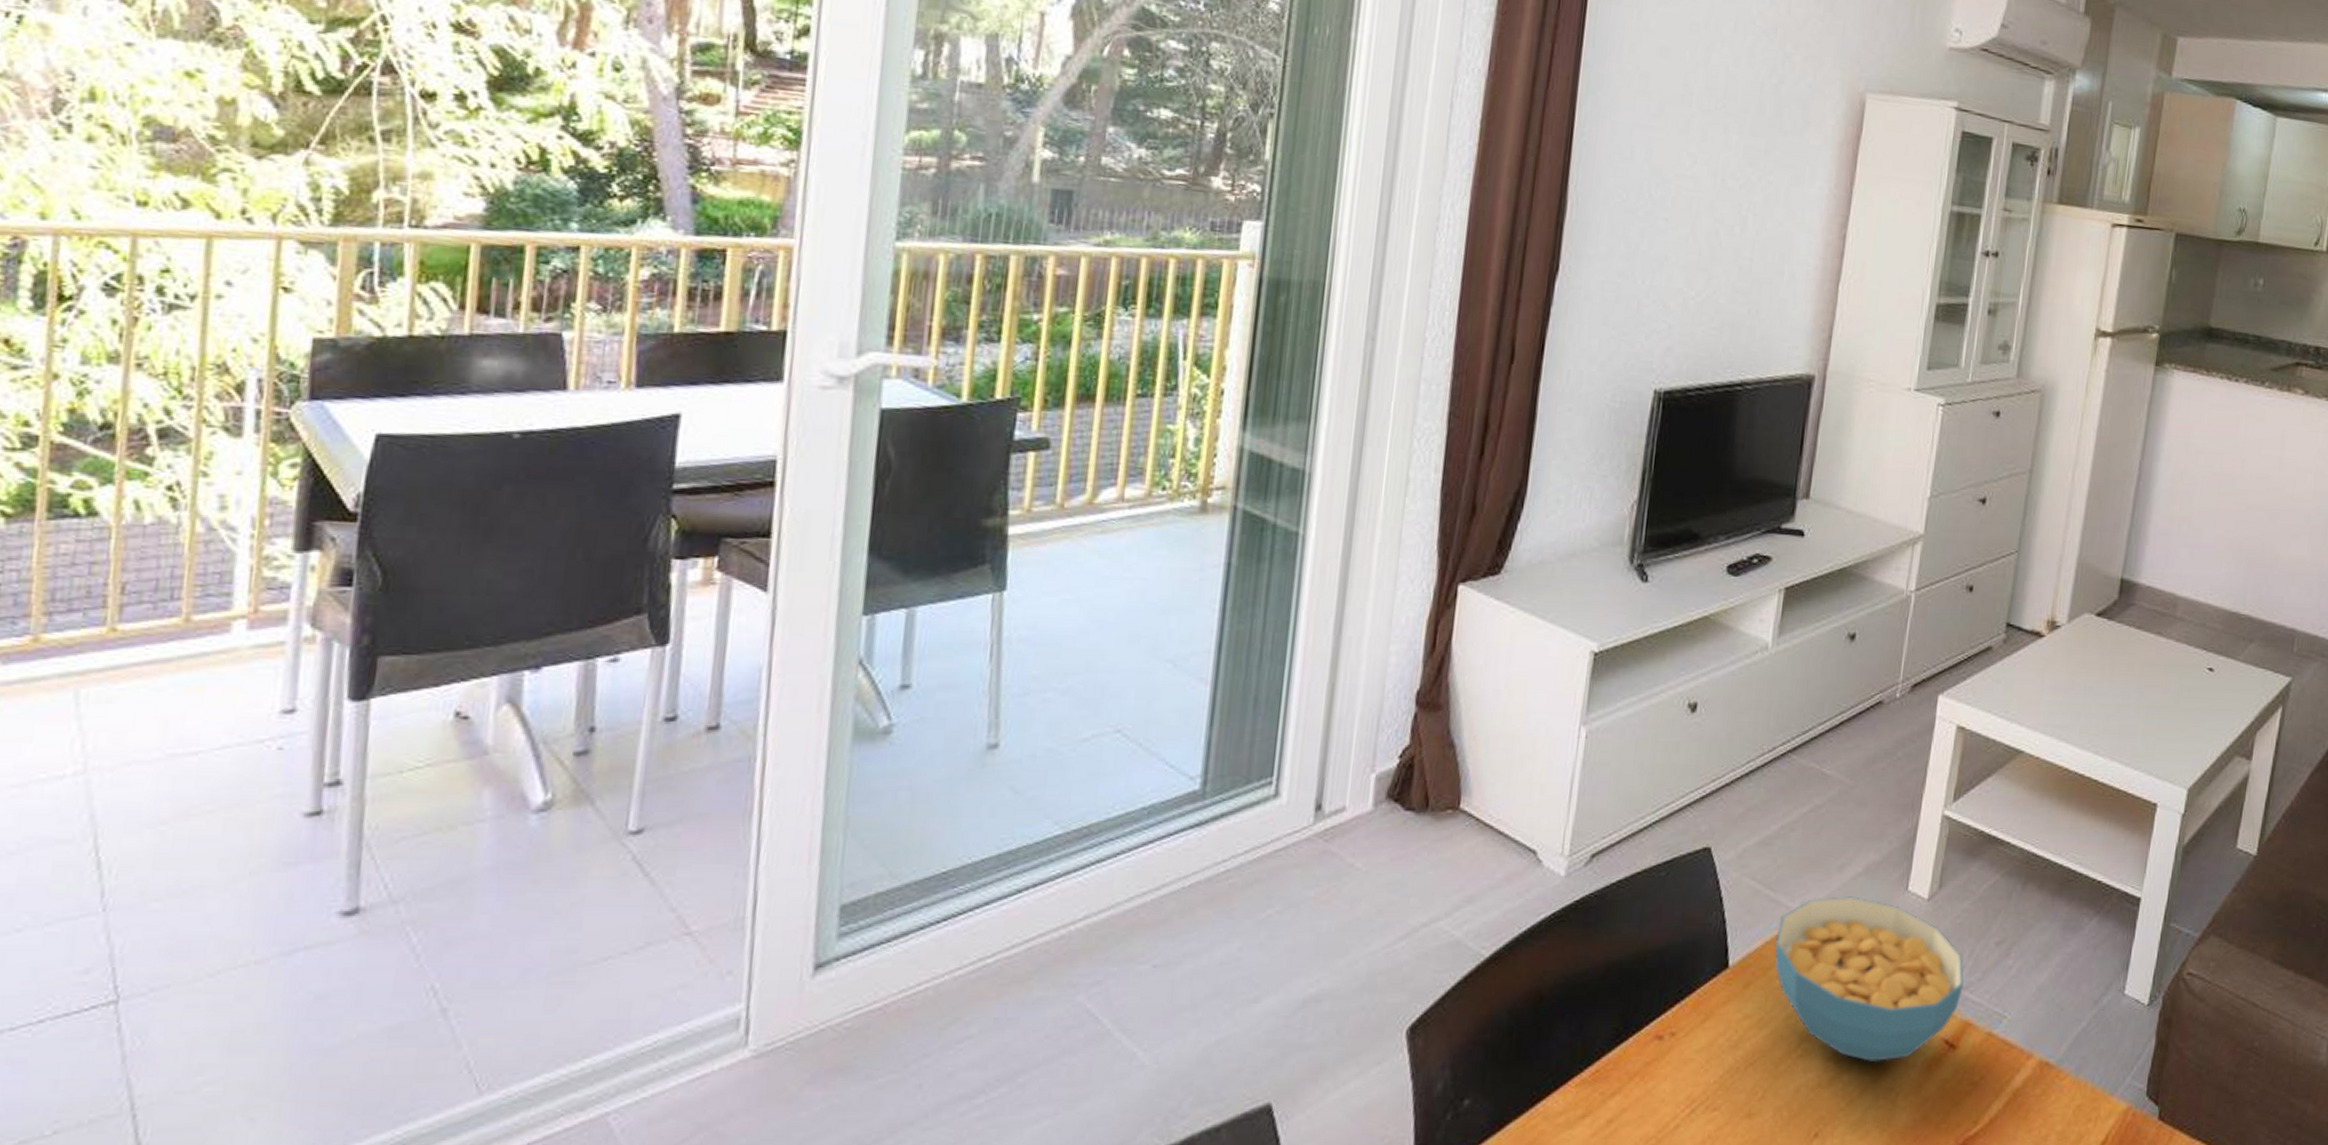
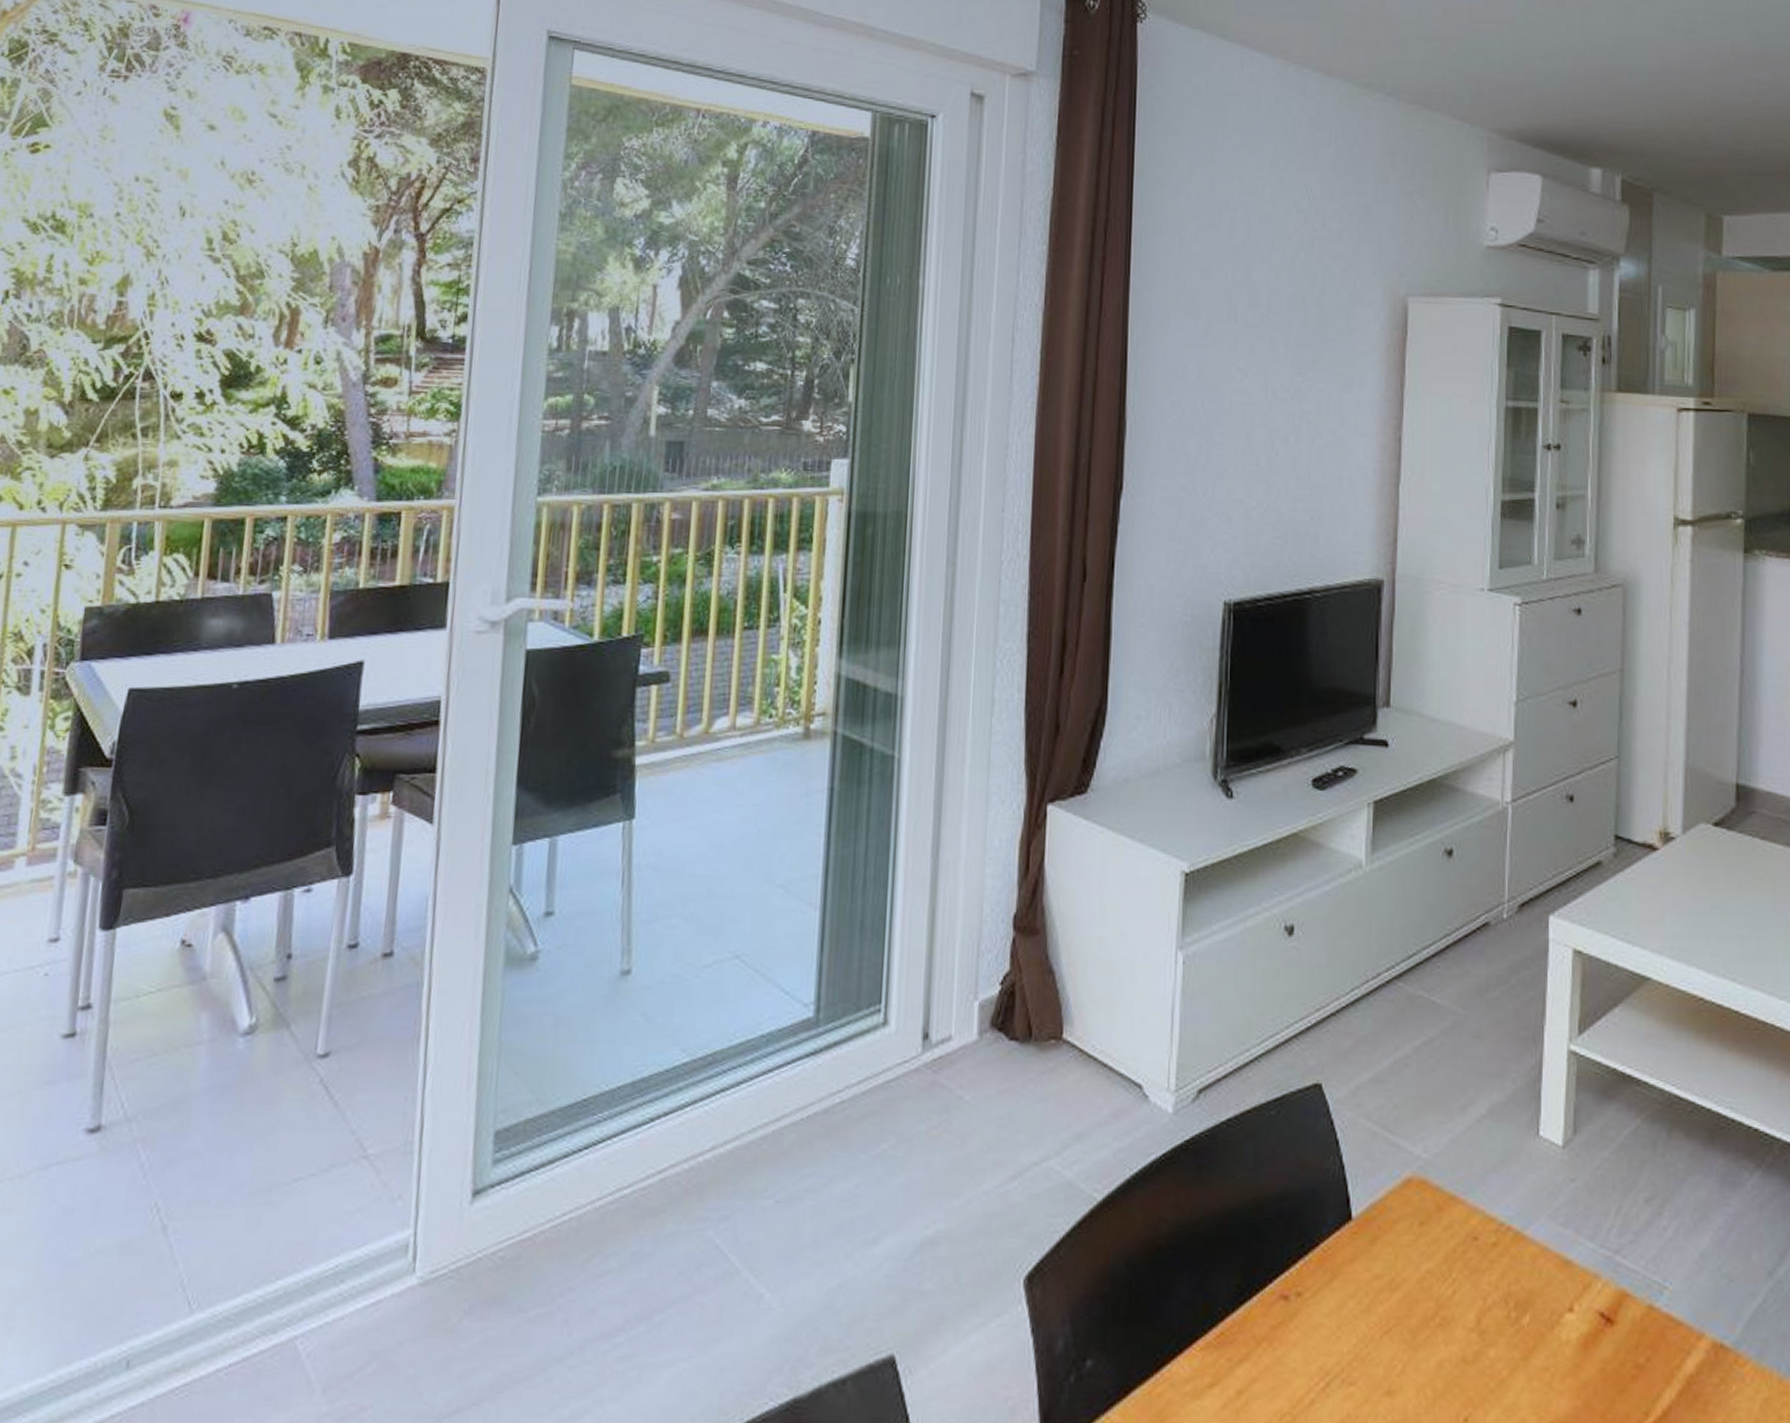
cereal bowl: present [1774,896,1964,1061] -> none [1398,1141,1615,1335]

